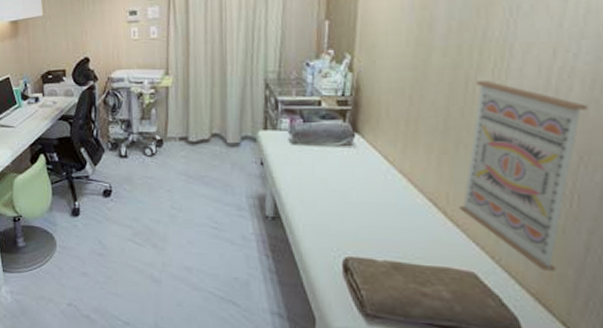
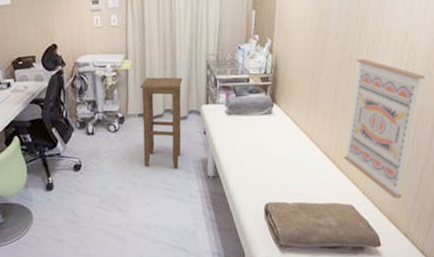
stool: none [182,96,234,204] -> present [140,77,183,168]

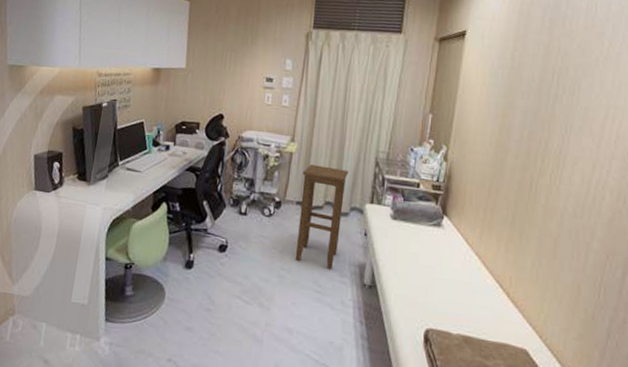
wall art: present [343,59,425,199] -> none [519,183,614,352]

